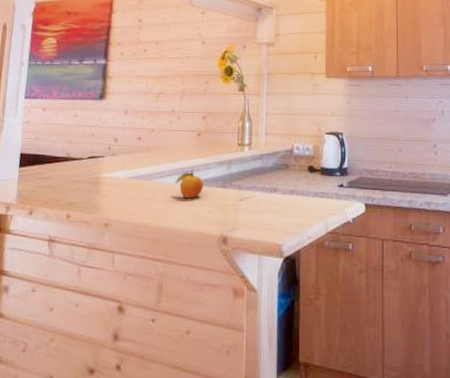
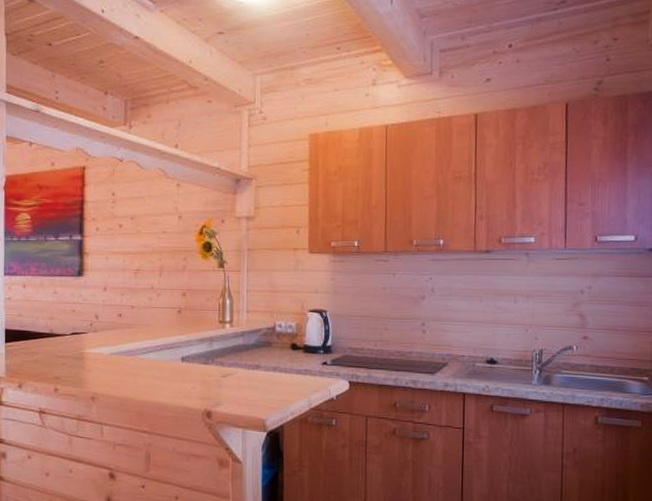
fruit: present [175,167,203,199] -> none [157,344,186,375]

